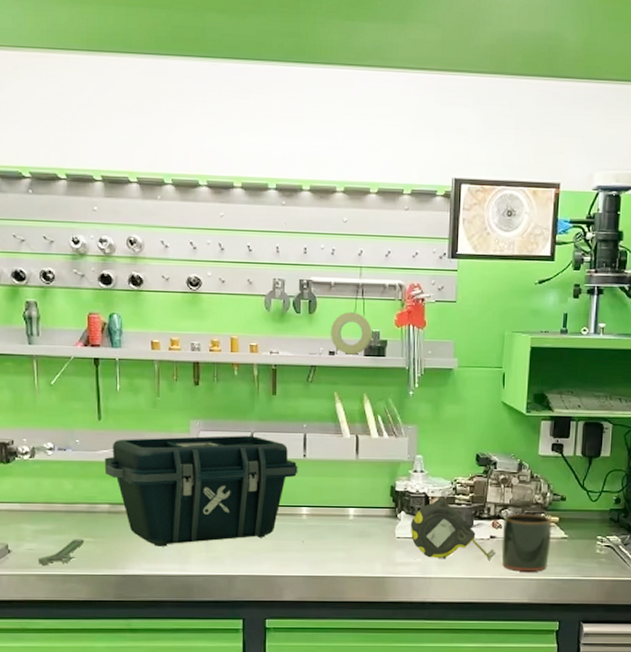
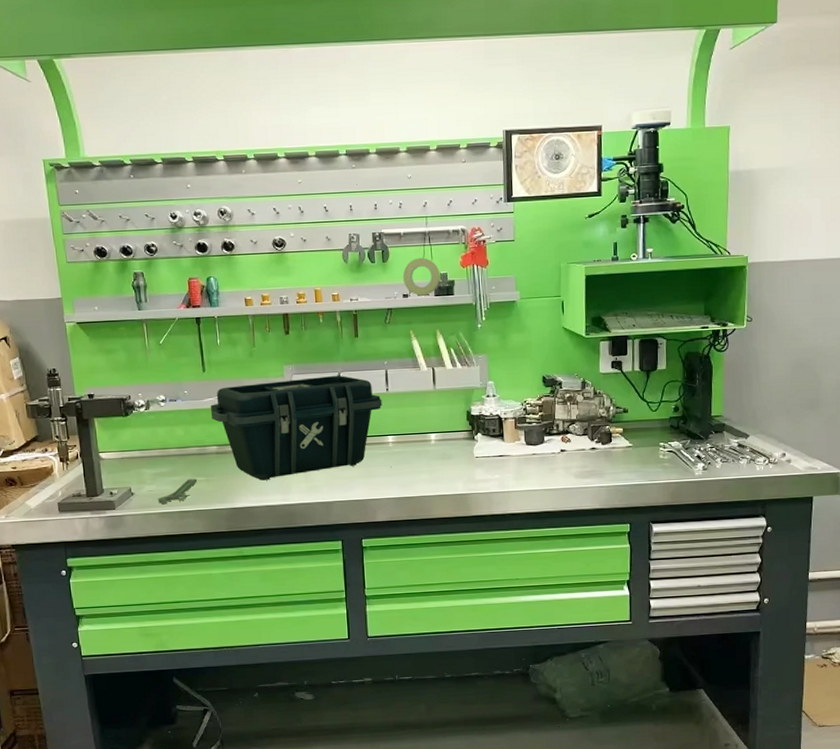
tape measure: present [410,497,496,560] -> none [486,417,567,474]
mug: present [501,513,551,572] -> none [571,427,617,480]

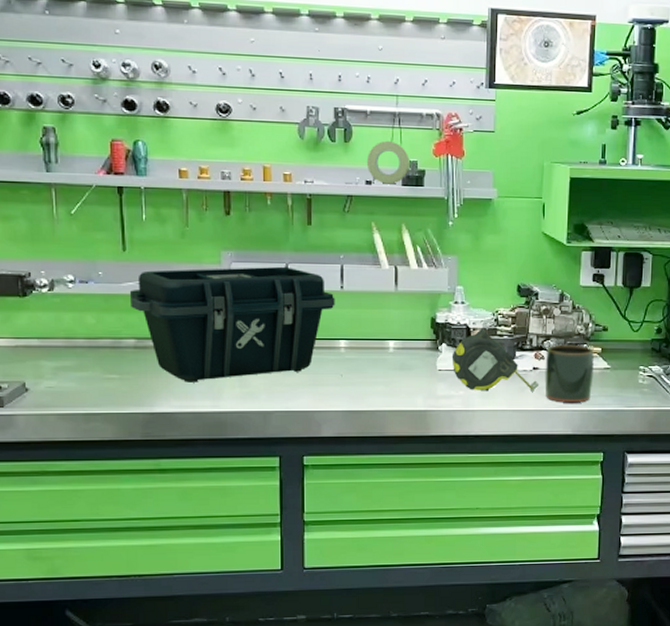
wrench: present [158,478,197,504] -> none [59,376,108,403]
tape measure: none [486,417,567,474] -> present [451,328,540,392]
mug: none [571,427,617,480] -> present [545,344,594,403]

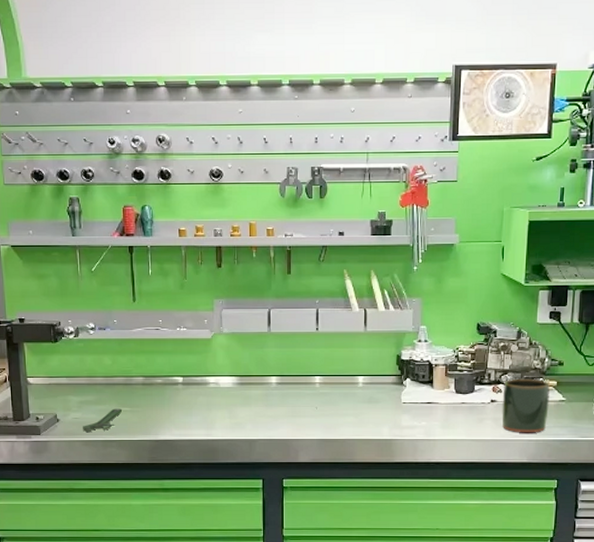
wrench: none [59,376,108,403] -> present [83,408,122,432]
toolbox: present [129,266,335,382] -> none [138,311,311,414]
adhesive tape: present [366,140,410,184] -> none [339,194,378,235]
tape measure: present [451,328,540,392] -> none [415,364,497,422]

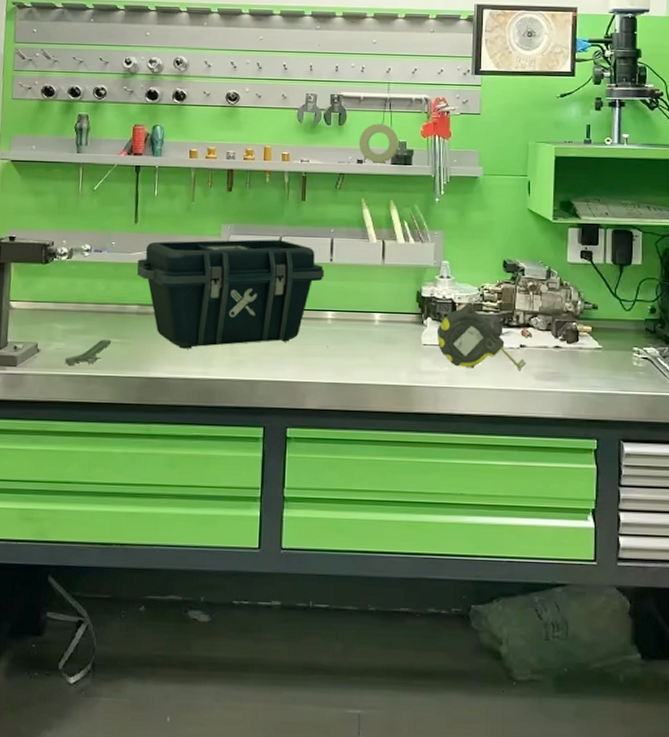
toolbox: none [138,311,311,414] -> present [137,239,325,349]
adhesive tape: none [339,194,378,235] -> present [358,123,399,163]
tape measure: none [415,364,497,422] -> present [436,303,527,370]
mug: present [502,378,550,433] -> none [532,322,584,384]

